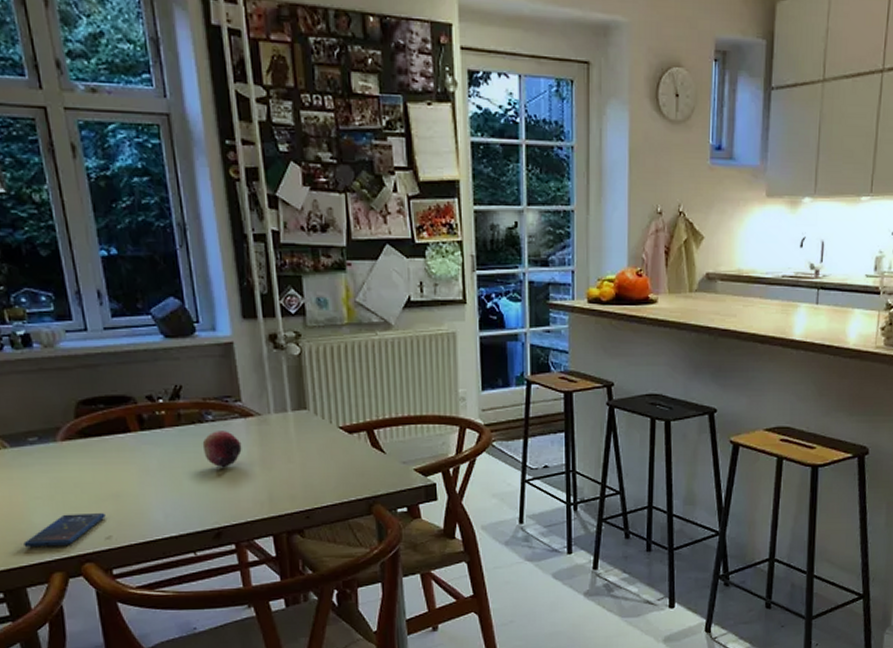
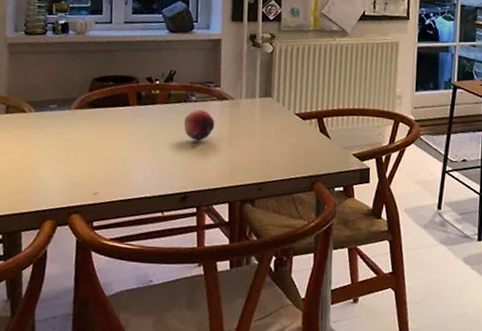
smartphone: present [23,513,106,548] -> none [27,170,97,197]

